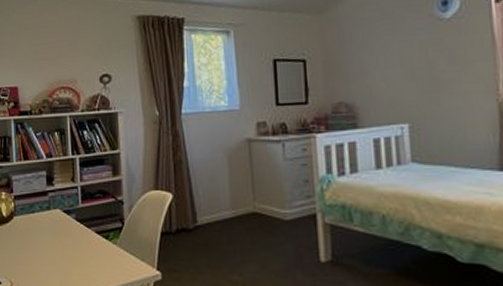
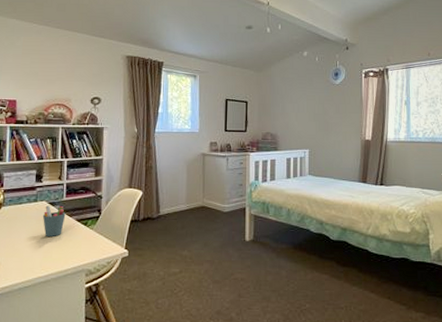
pen holder: none [57,214,84,253] -> present [42,205,66,236]

